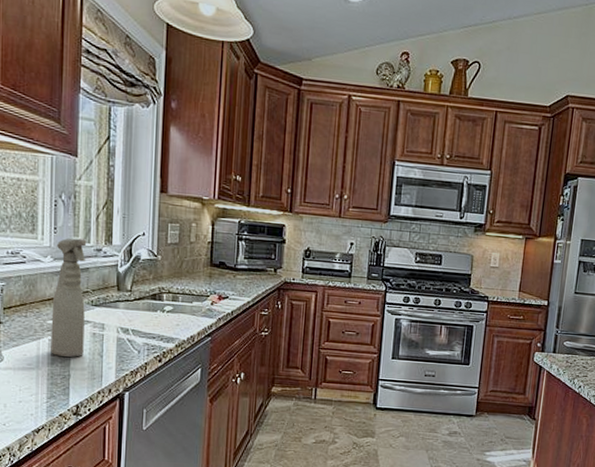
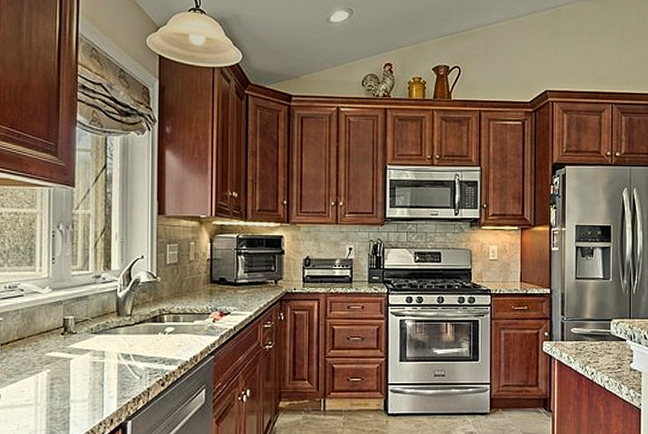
spray bottle: present [51,238,87,357] -> none [50,267,85,389]

